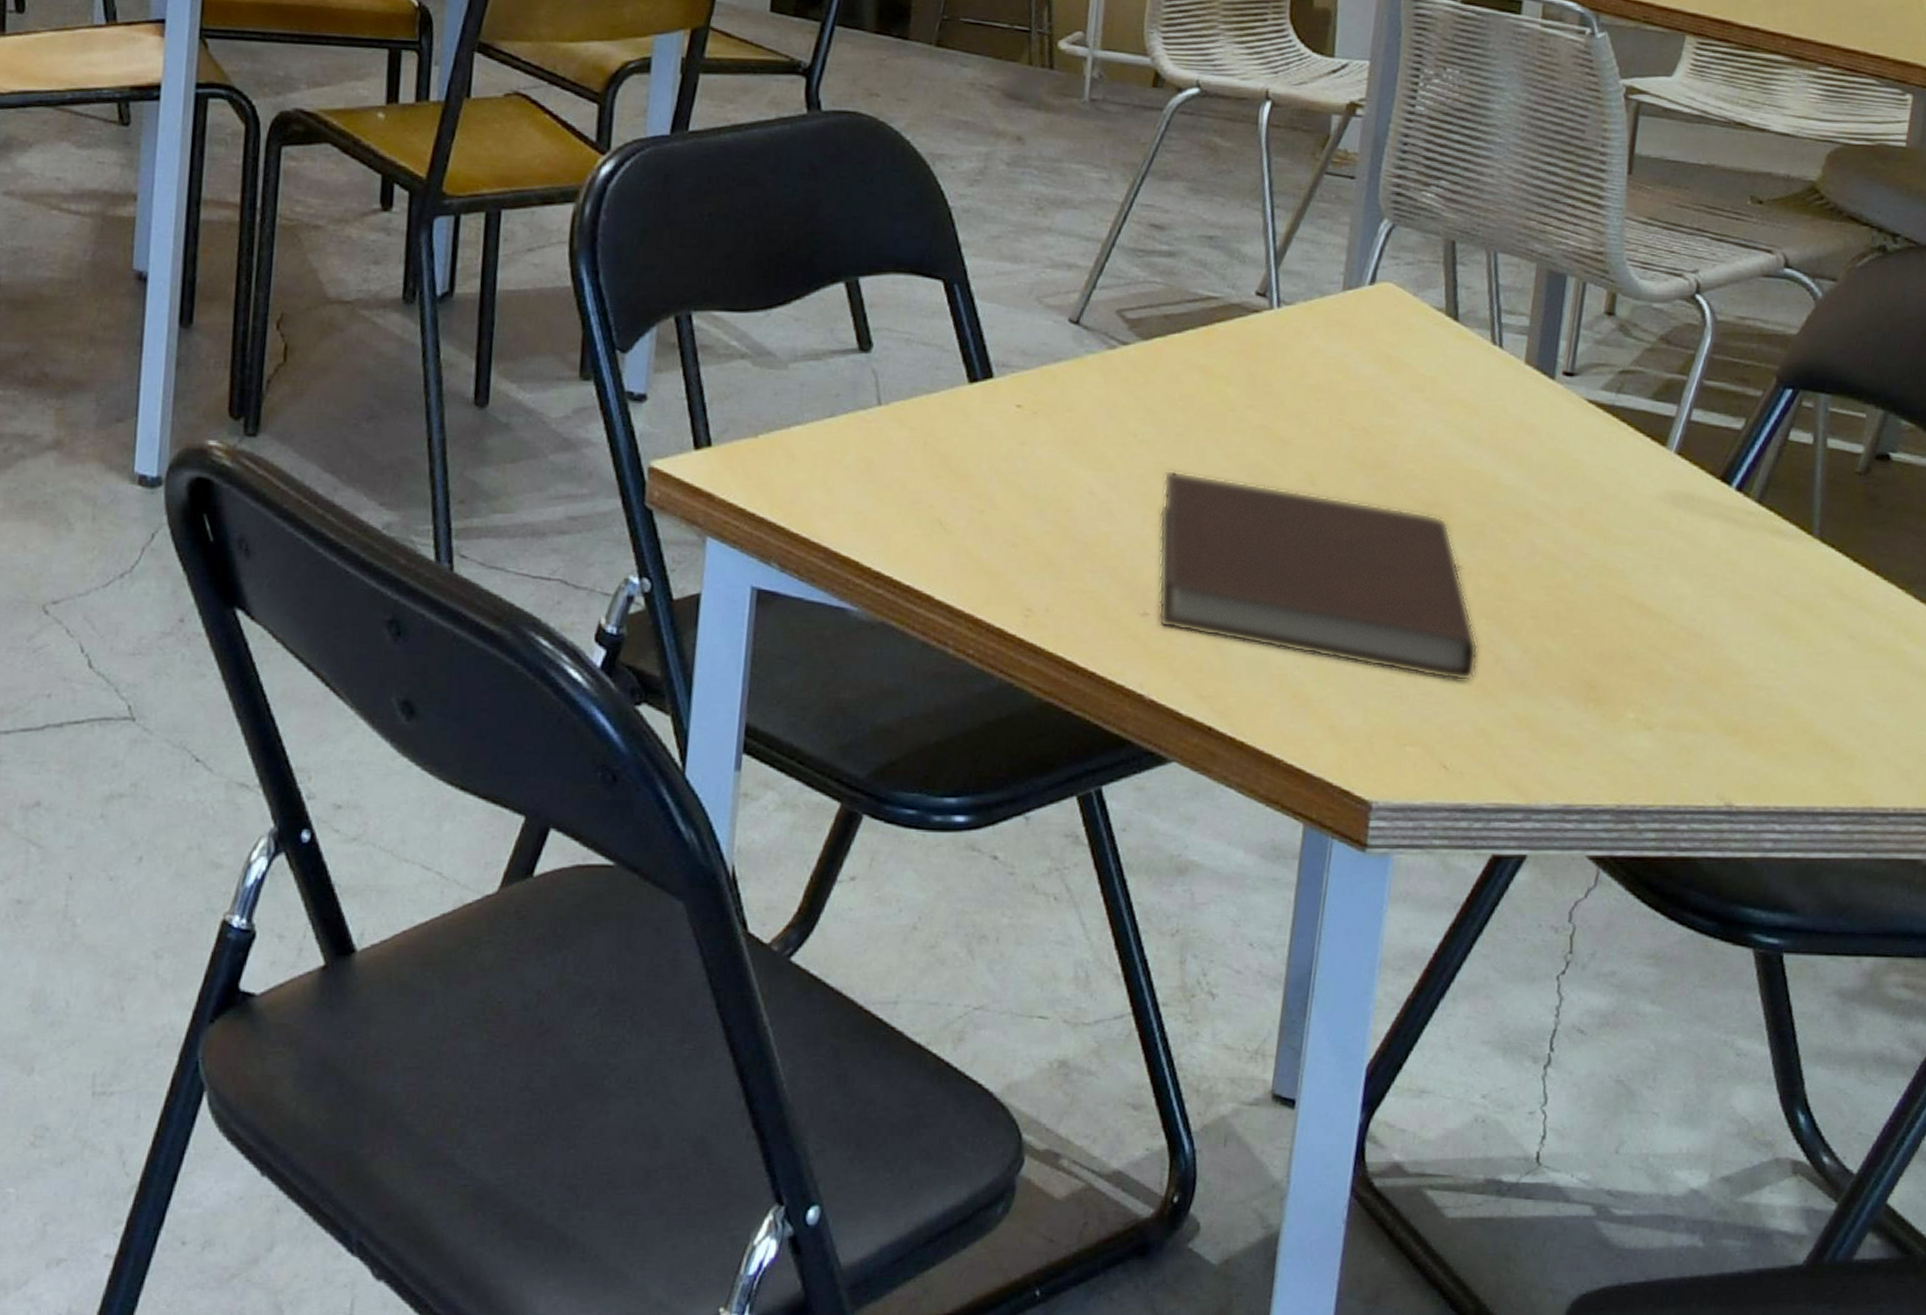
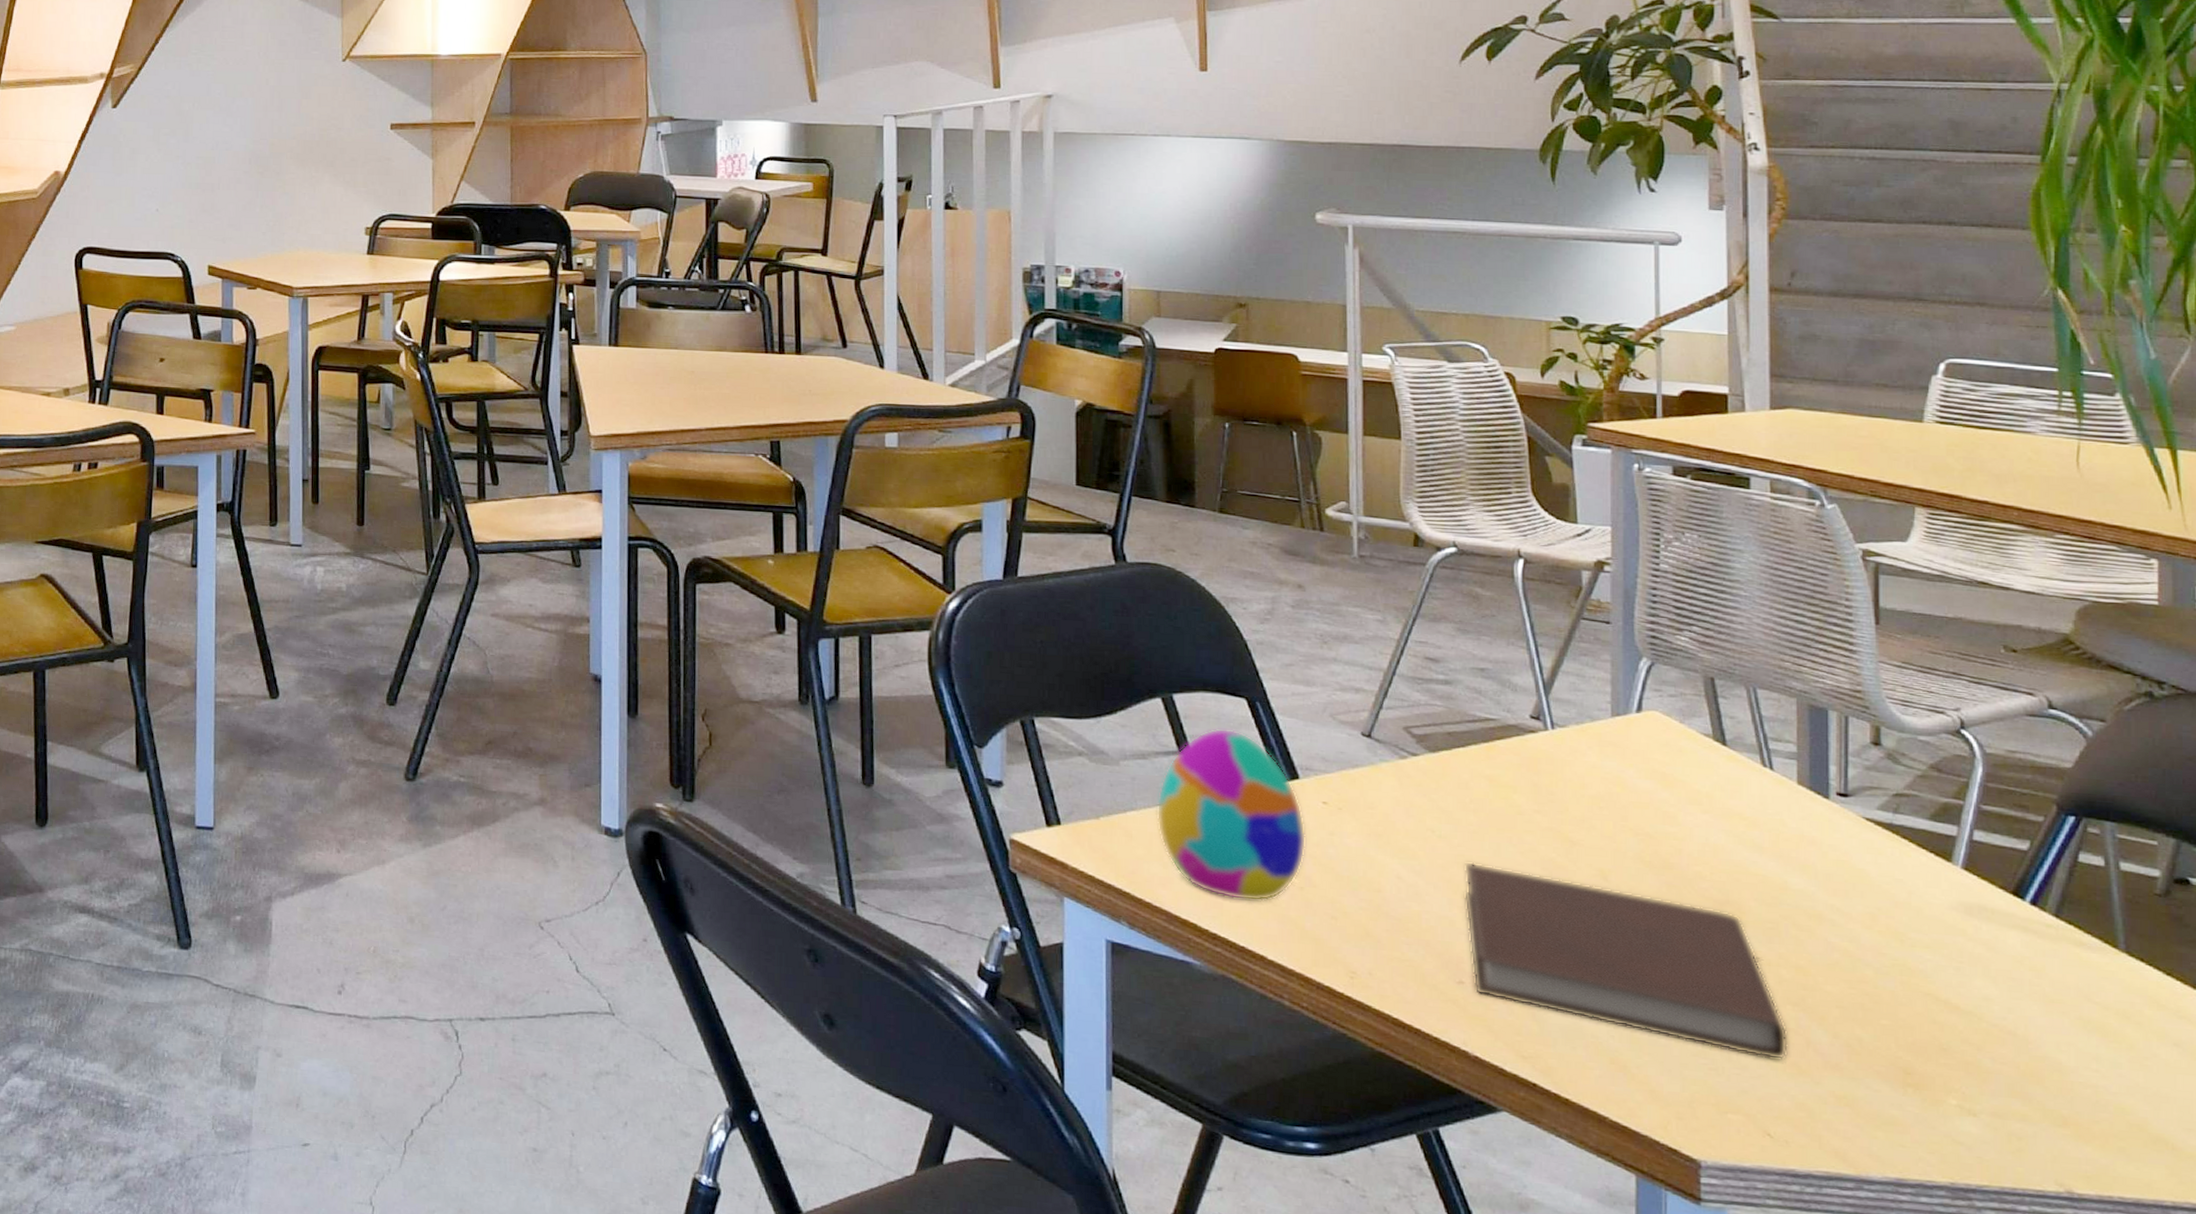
decorative egg: none [824,318,995,530] -> present [1156,728,1307,902]

